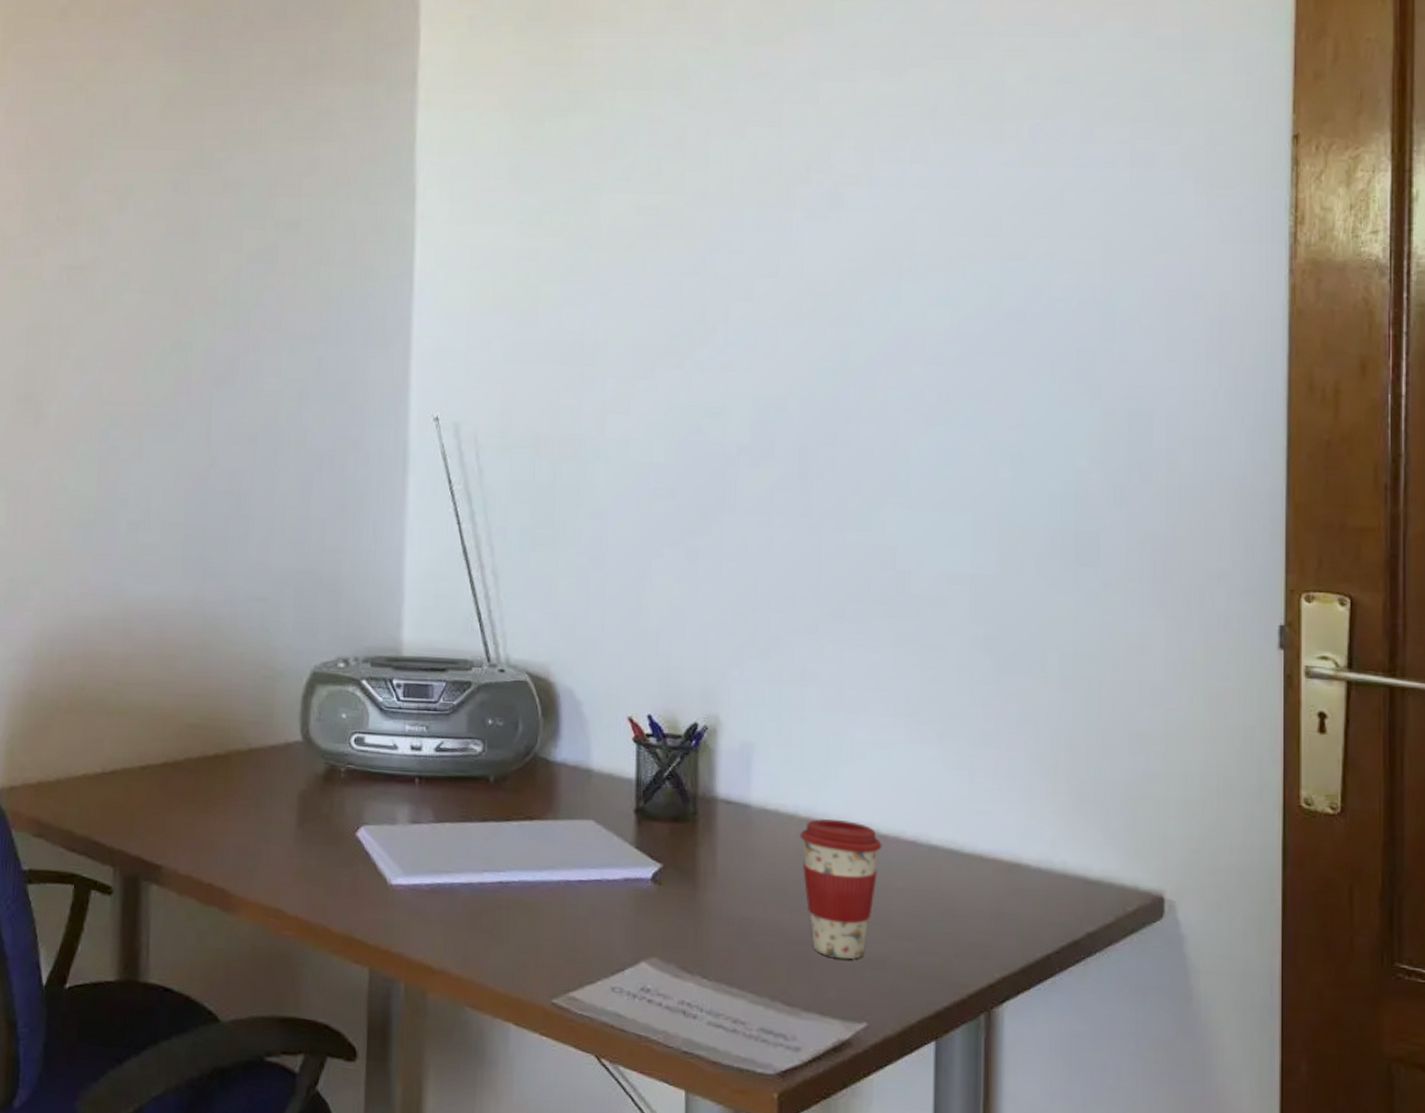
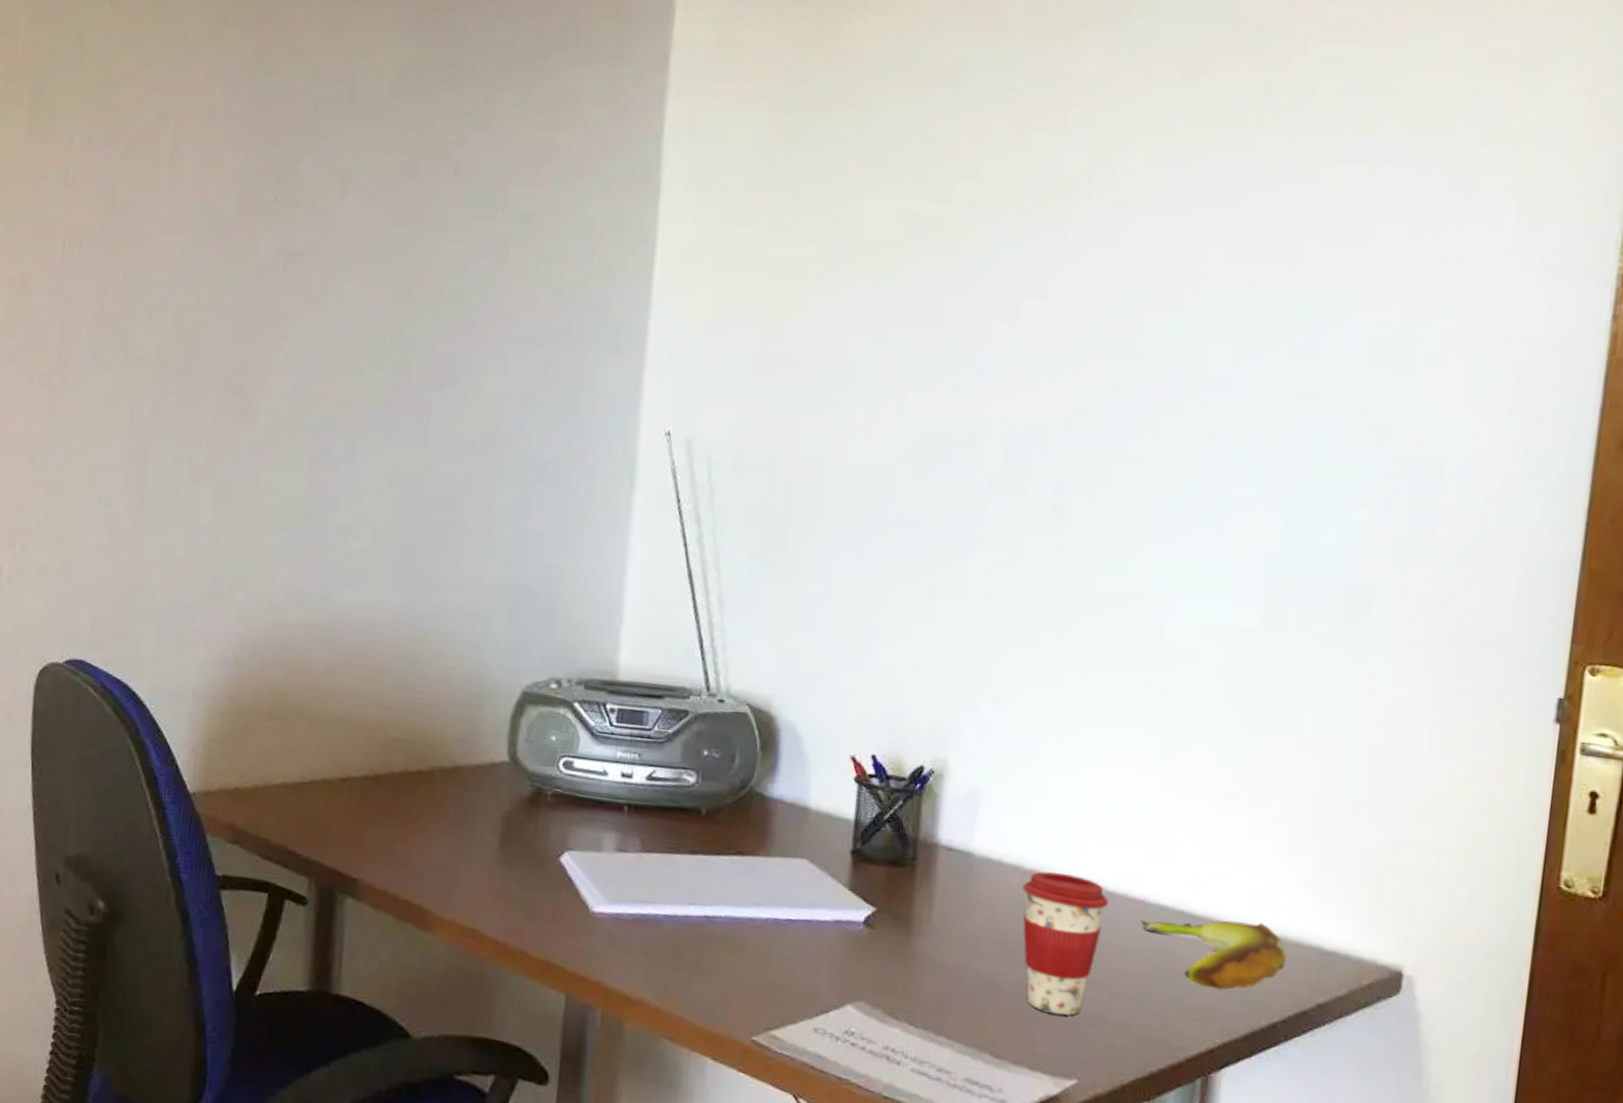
banana: none [913,856,1055,925] -> present [1140,919,1288,990]

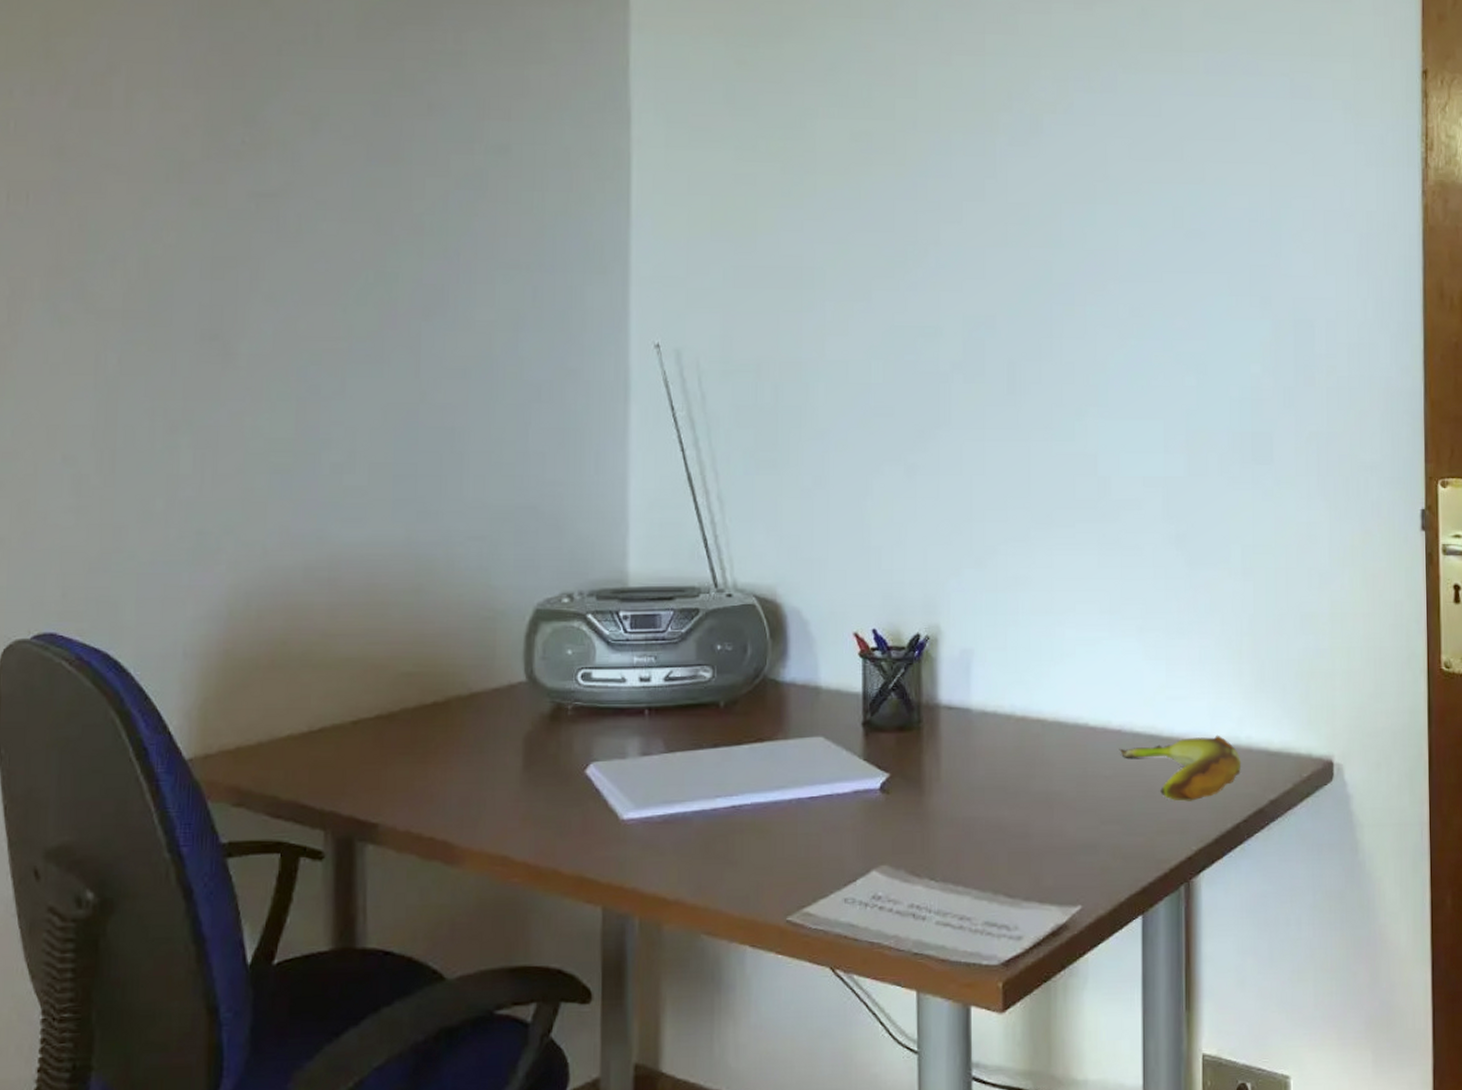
coffee cup: present [1022,871,1109,1015] -> none [1017,716,1091,848]

